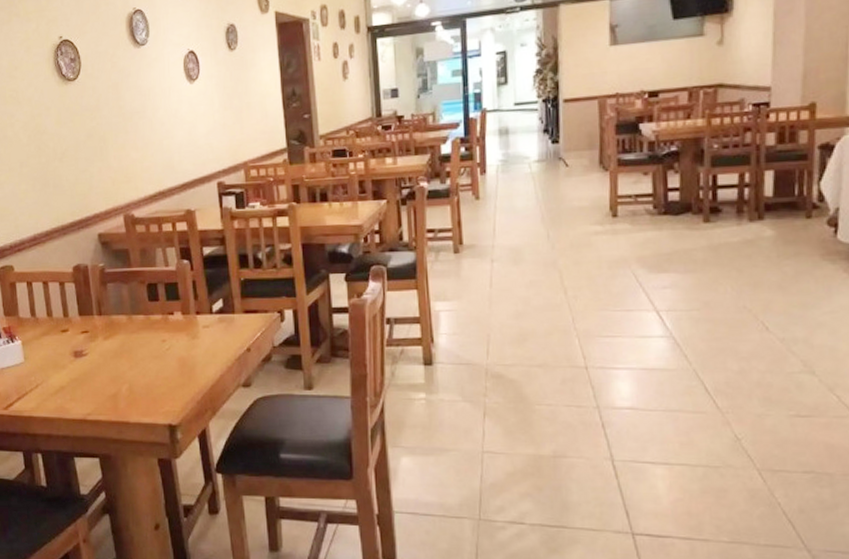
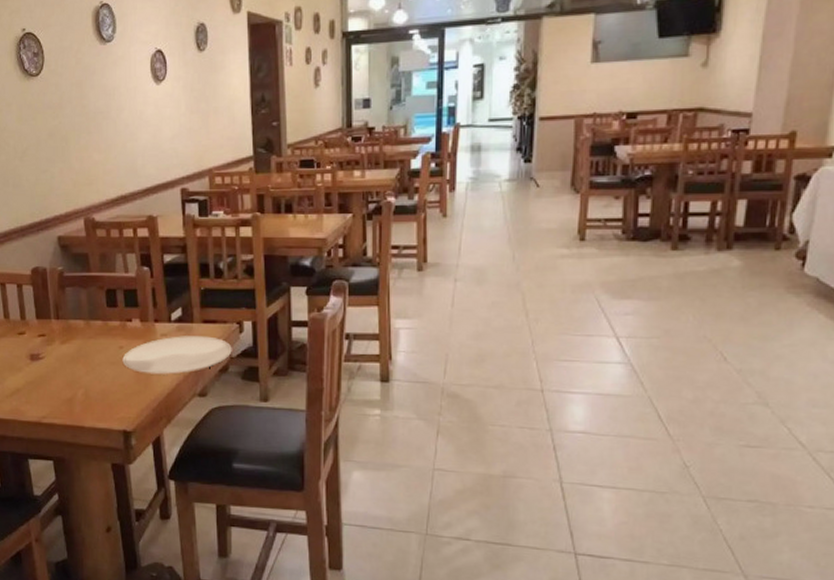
plate: none [165,326,274,367] -> present [122,336,232,375]

